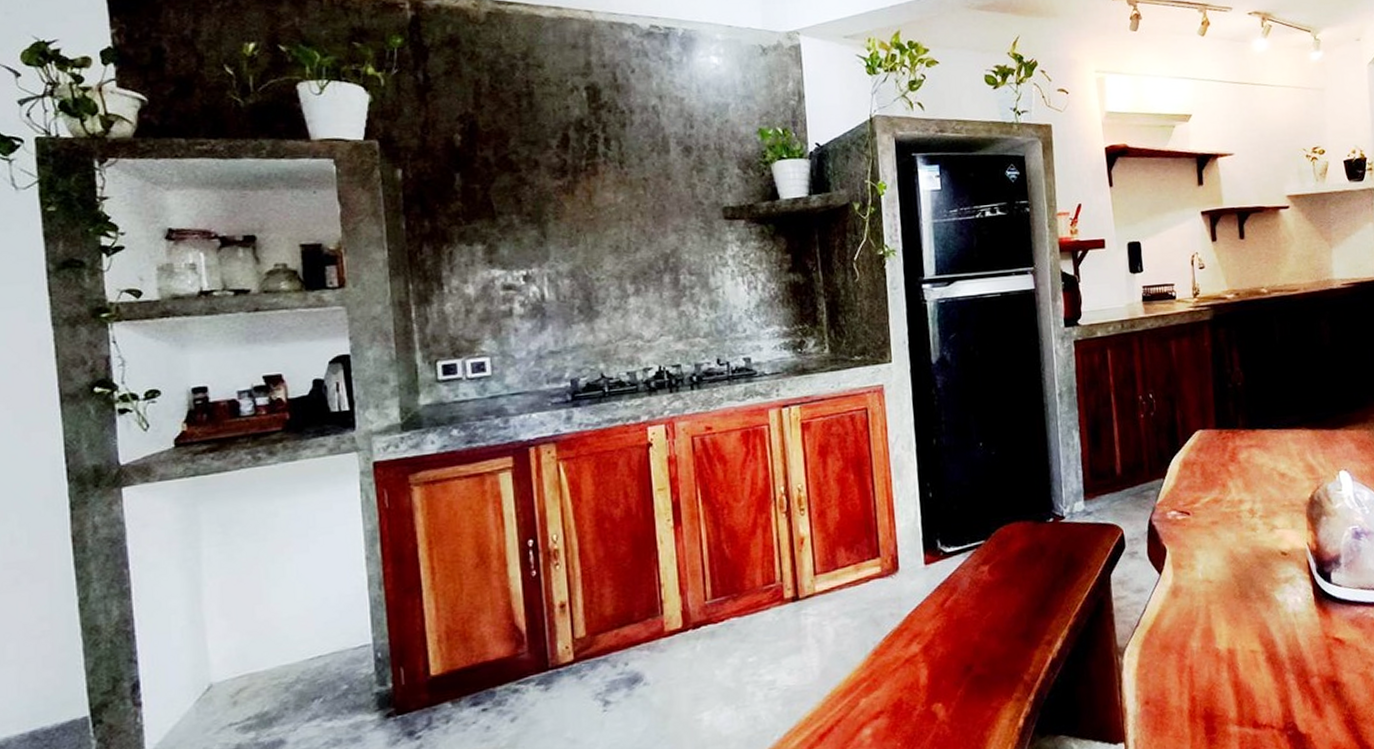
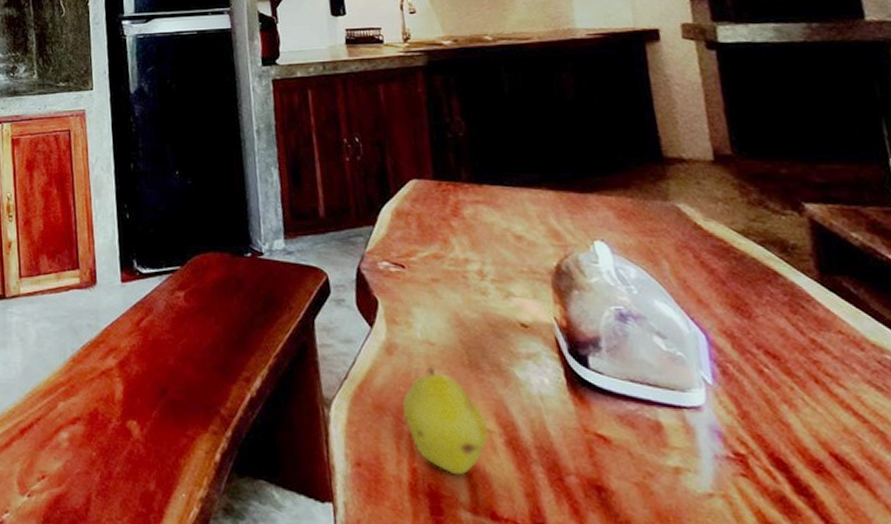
fruit: none [1185,603,1254,696] -> present [402,367,489,475]

